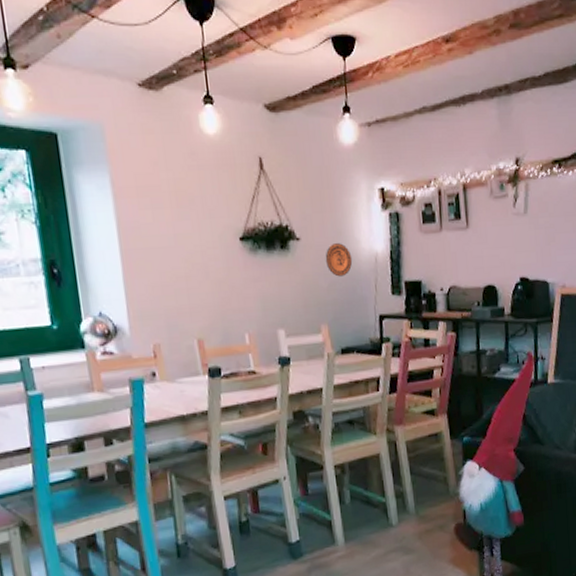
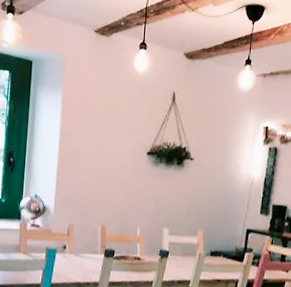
decorative plate: present [325,243,353,277] -> none [210,166,233,194]

